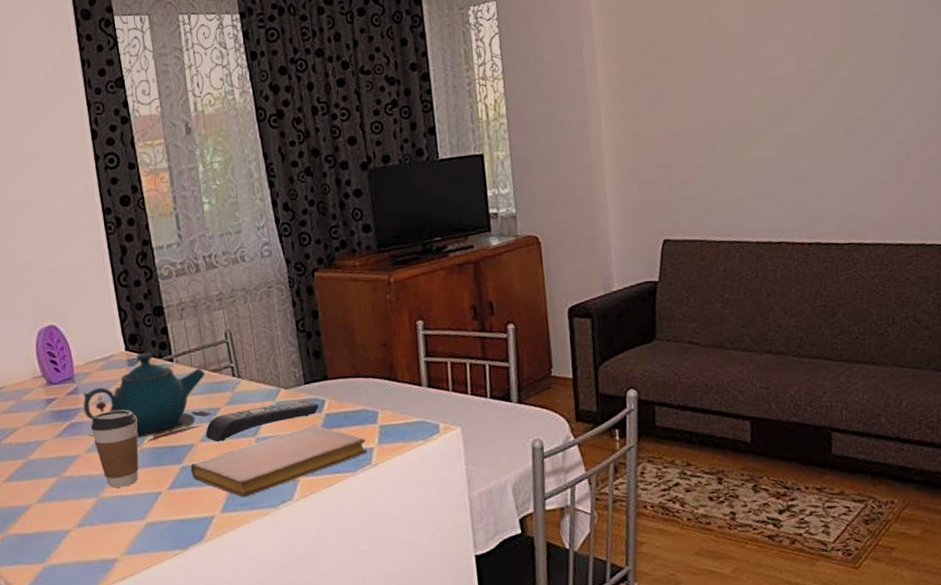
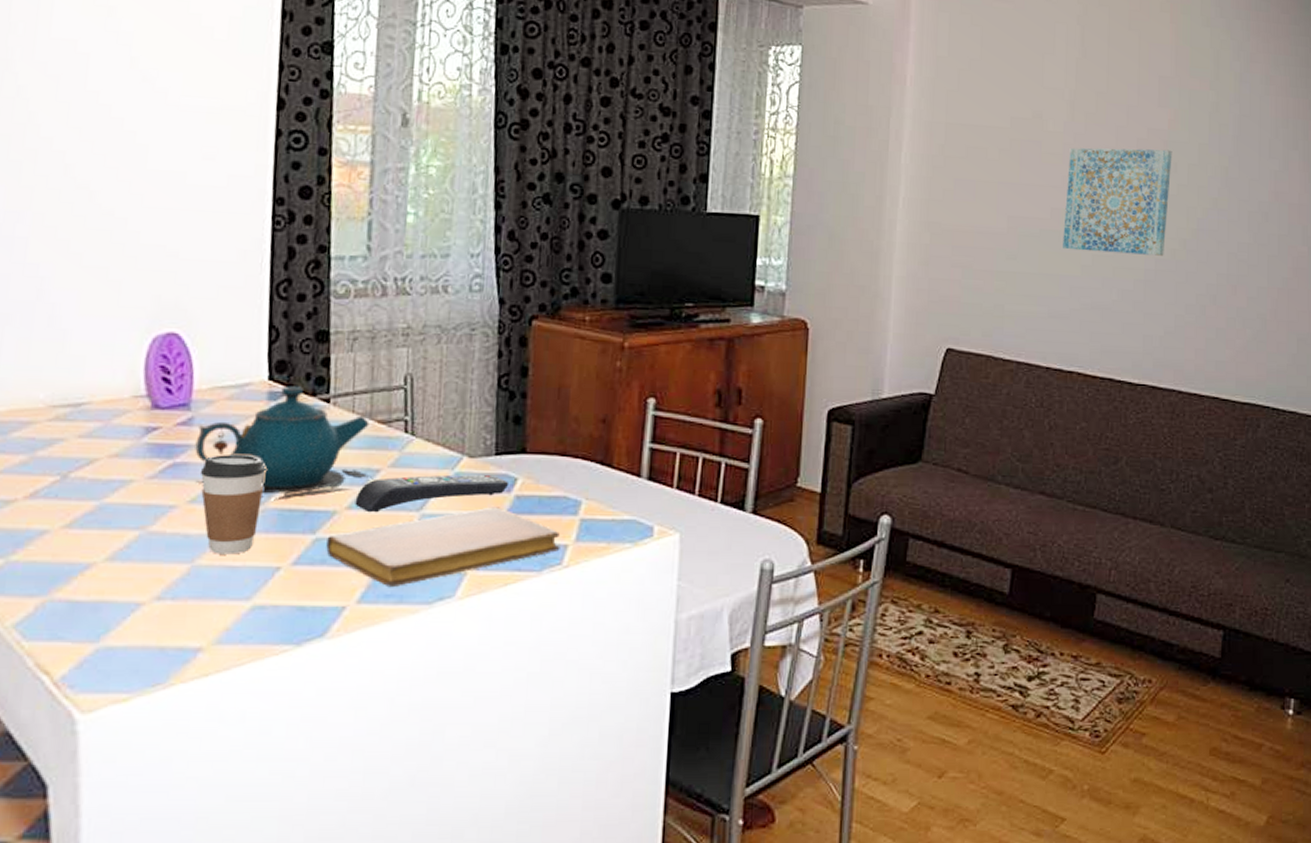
wall art: none [750,26,853,135] -> present [1063,147,1173,256]

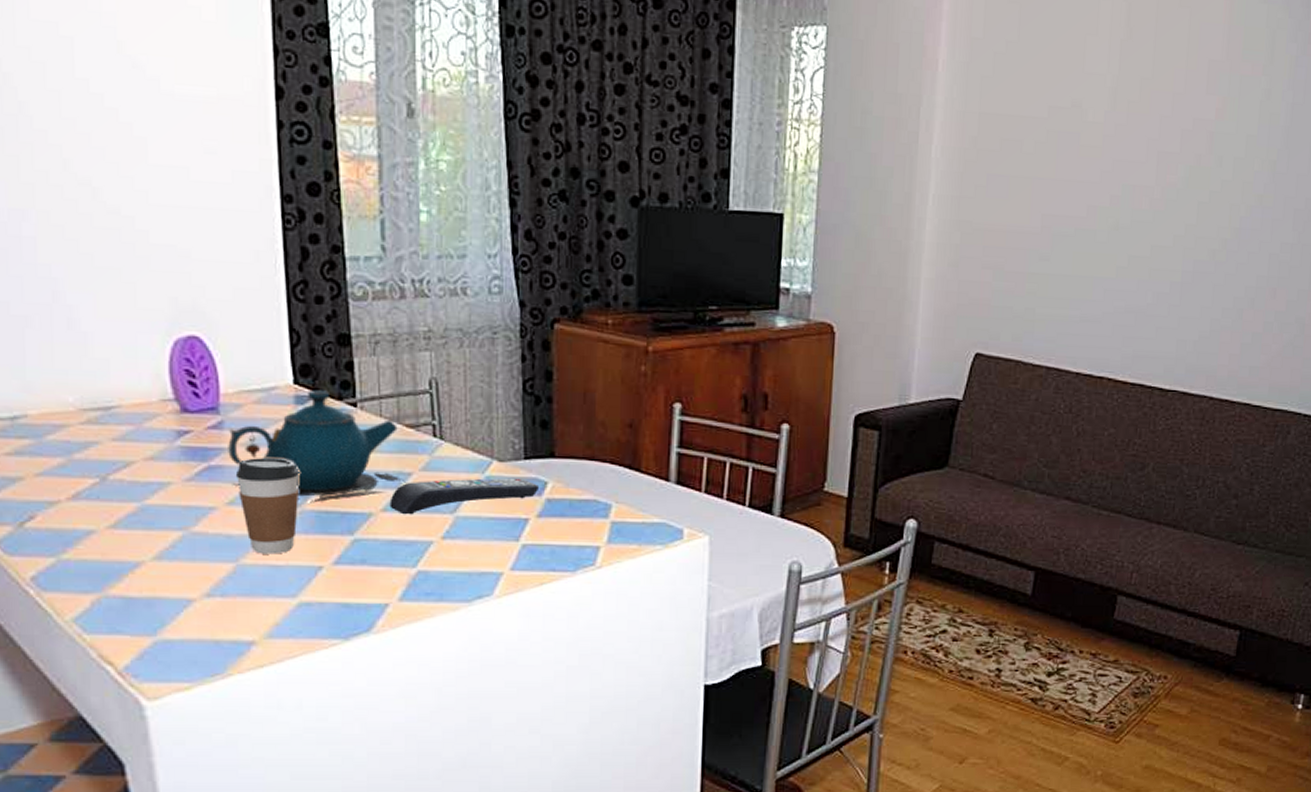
notebook: present [326,507,560,588] -> none [365,509,593,587]
wall art: present [1063,147,1173,256] -> none [1098,139,1218,257]

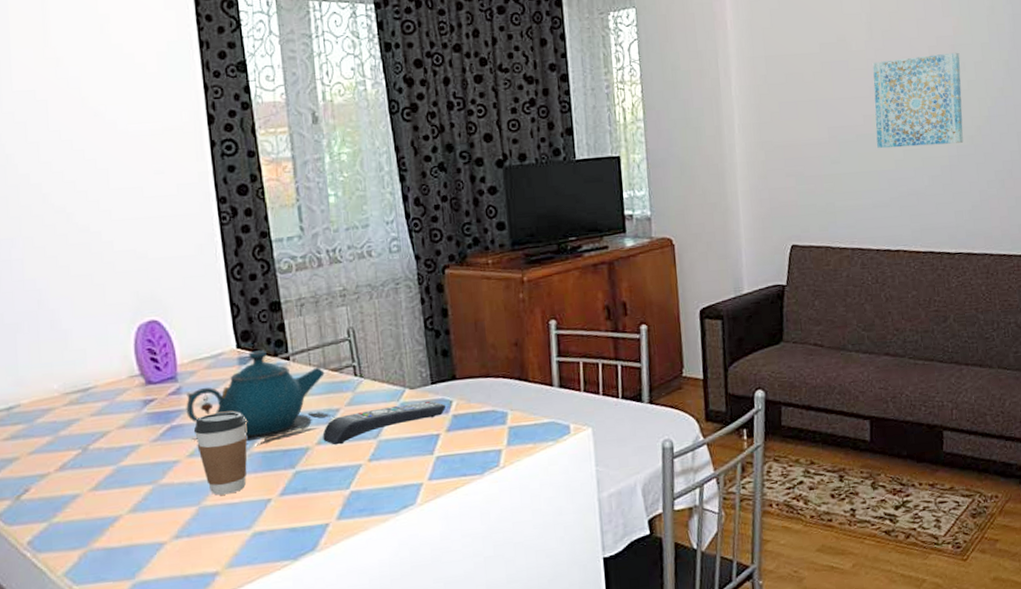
wall art: none [1098,139,1218,257] -> present [872,52,964,149]

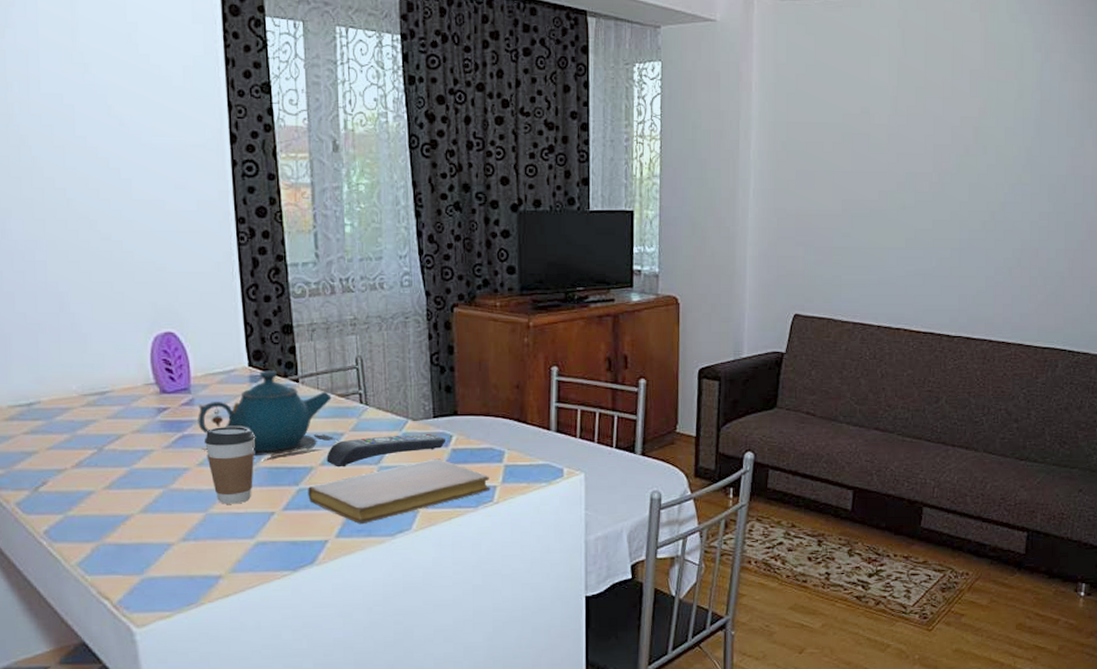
notebook: none [305,426,496,504] -> present [308,458,491,525]
wall art: present [872,52,964,149] -> none [890,134,983,227]

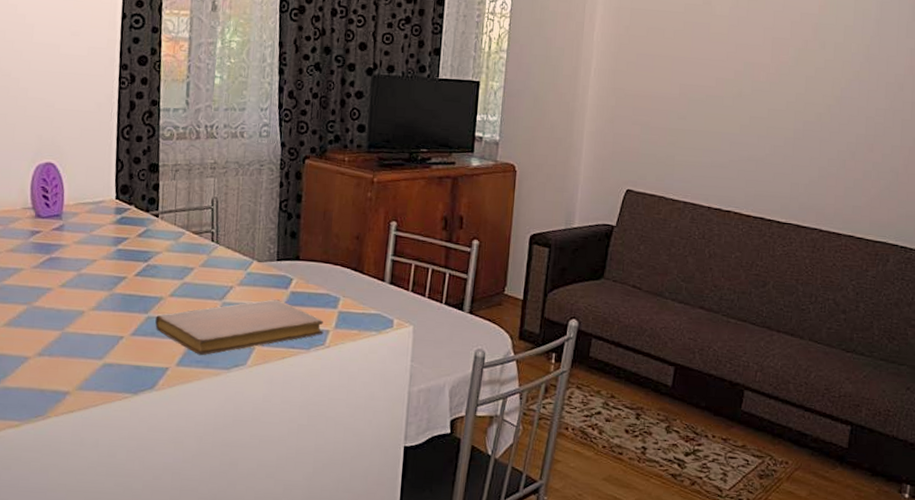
teapot: present [198,370,338,461] -> none [65,204,188,288]
coffee cup: present [204,427,255,504] -> none [68,252,114,326]
remote control: present [326,433,446,468] -> none [175,273,287,300]

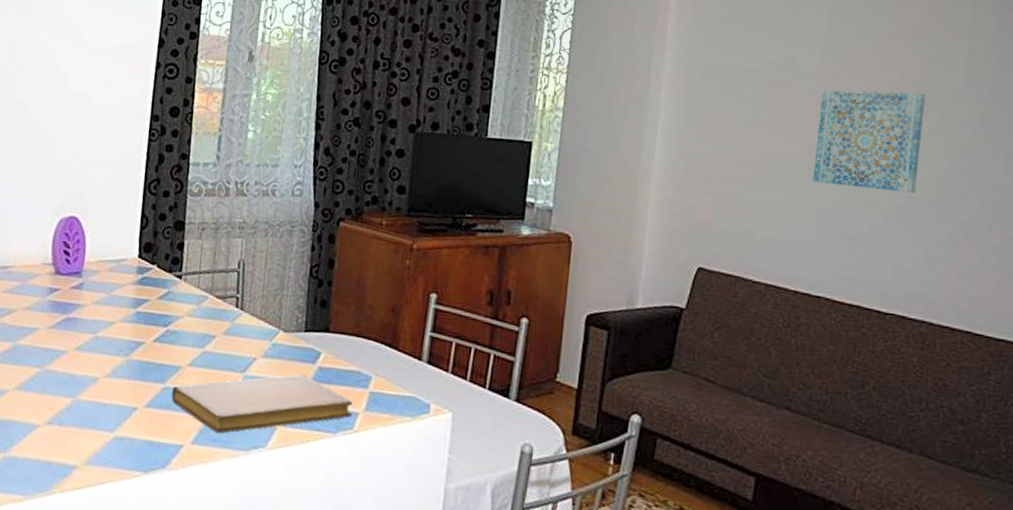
wall art: none [725,28,822,119] -> present [813,89,926,193]

